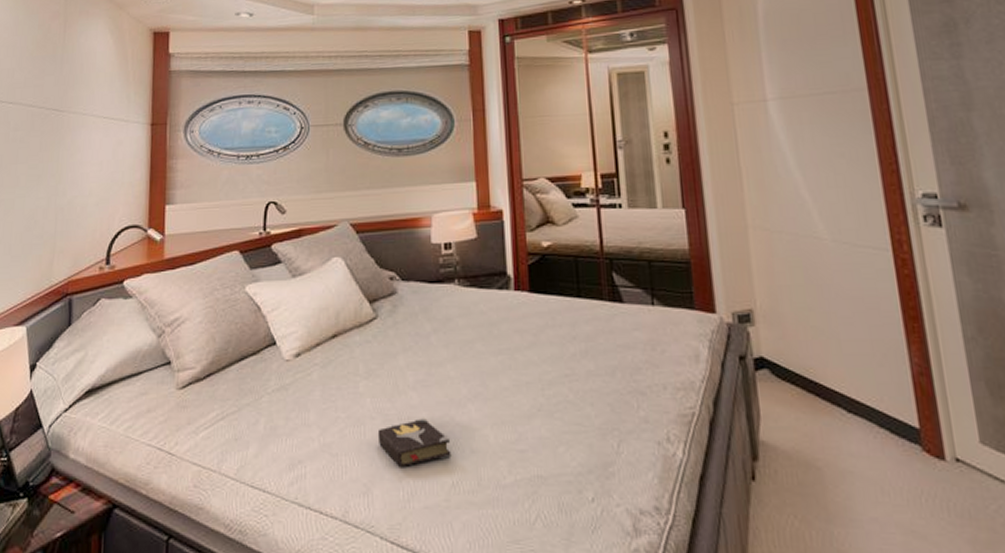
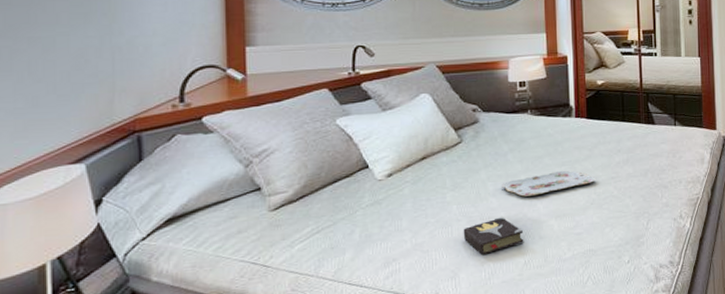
serving tray: none [424,362,543,393] -> present [502,171,596,197]

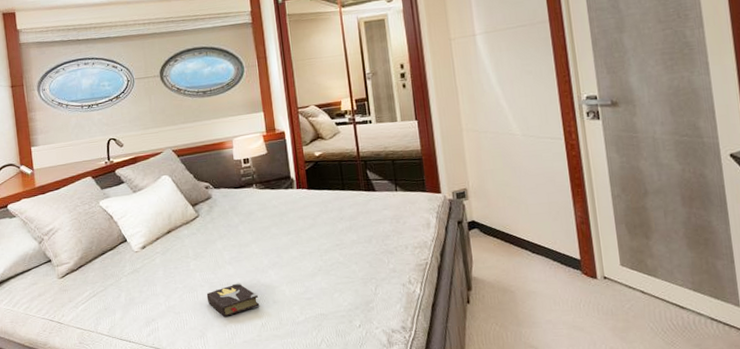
serving tray: present [502,171,596,197] -> none [236,239,321,264]

